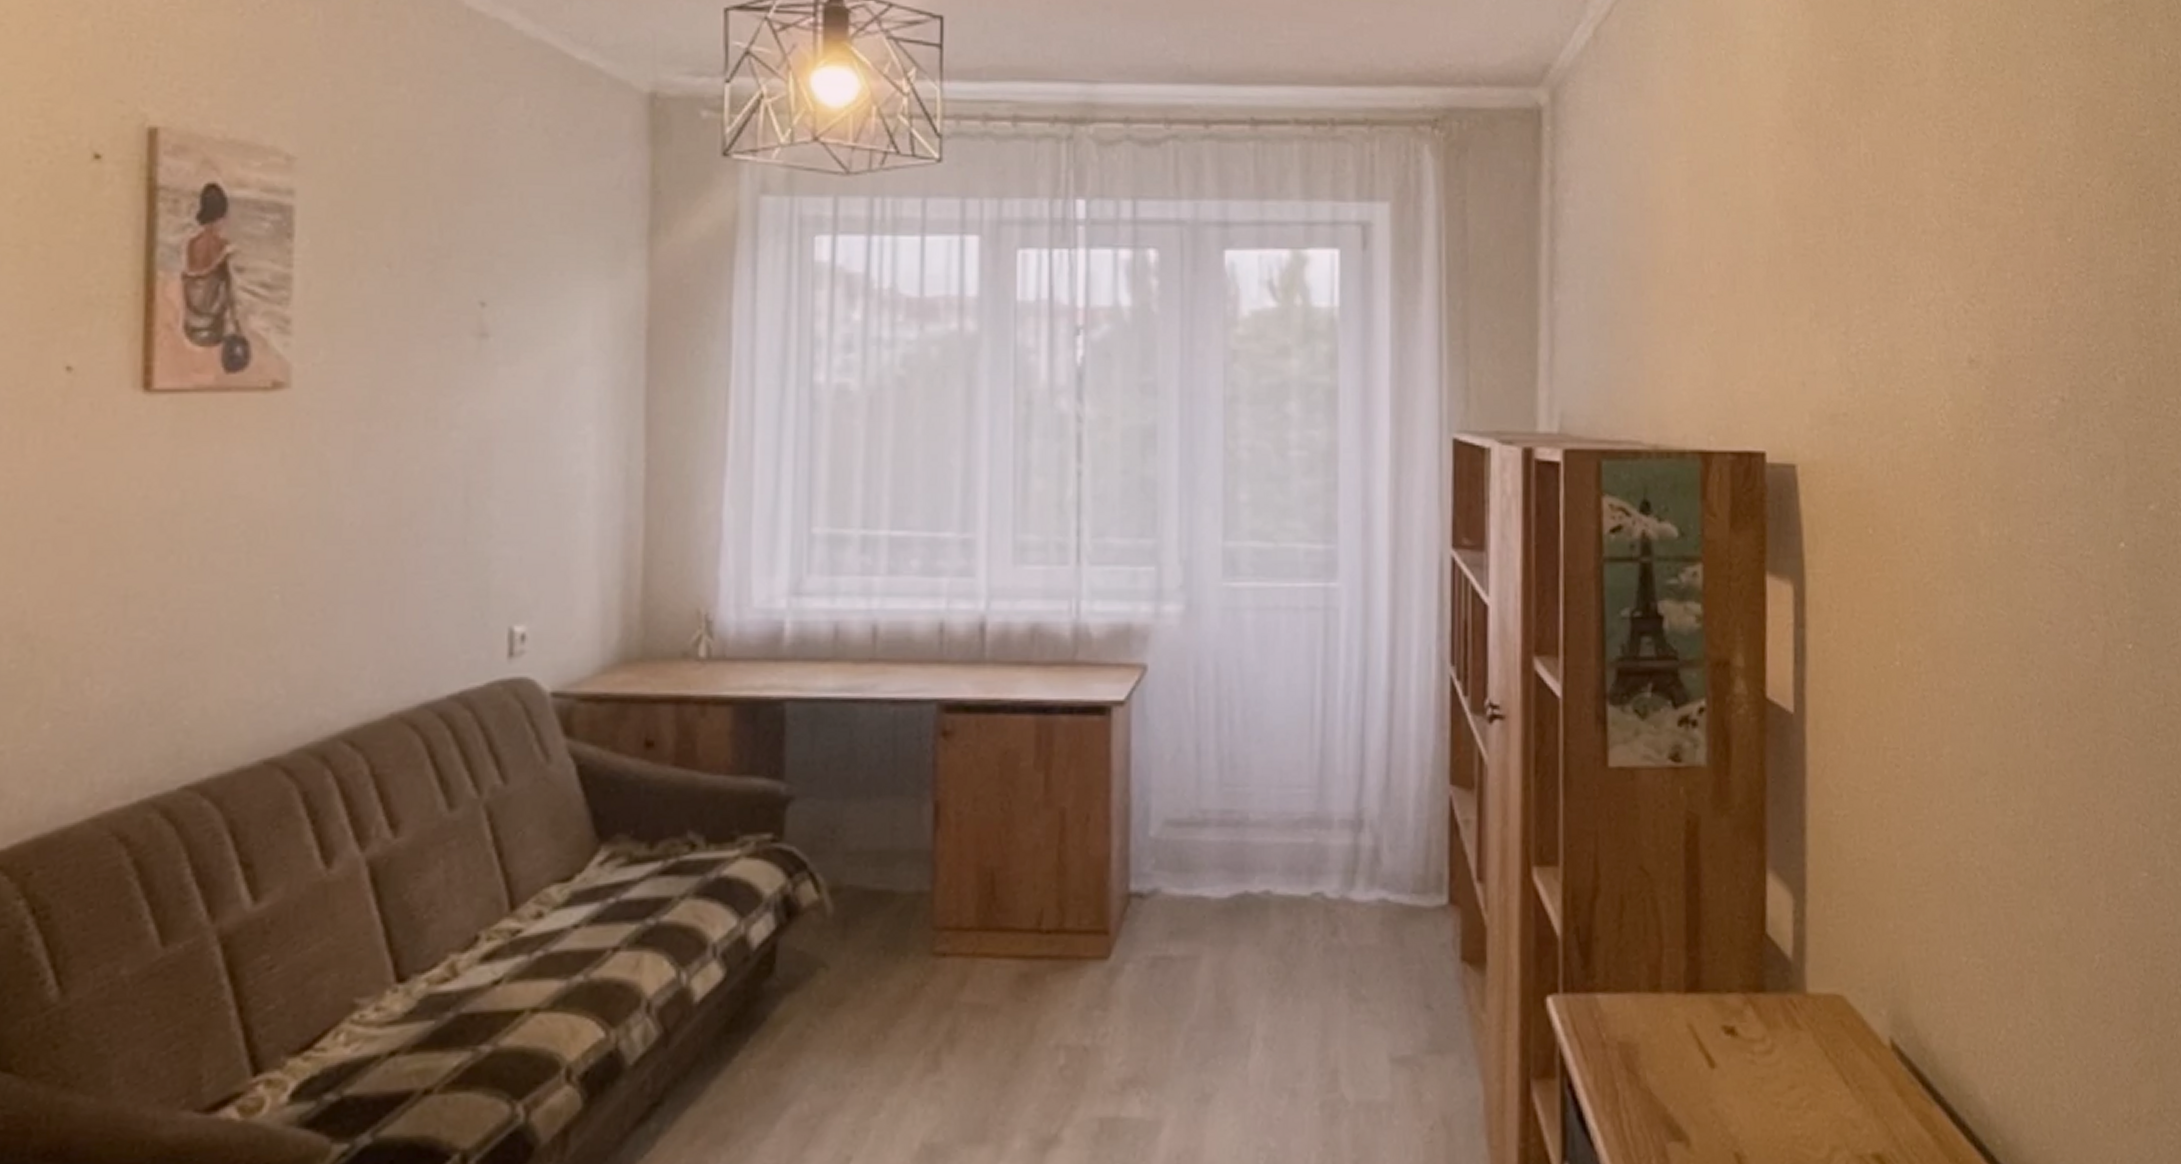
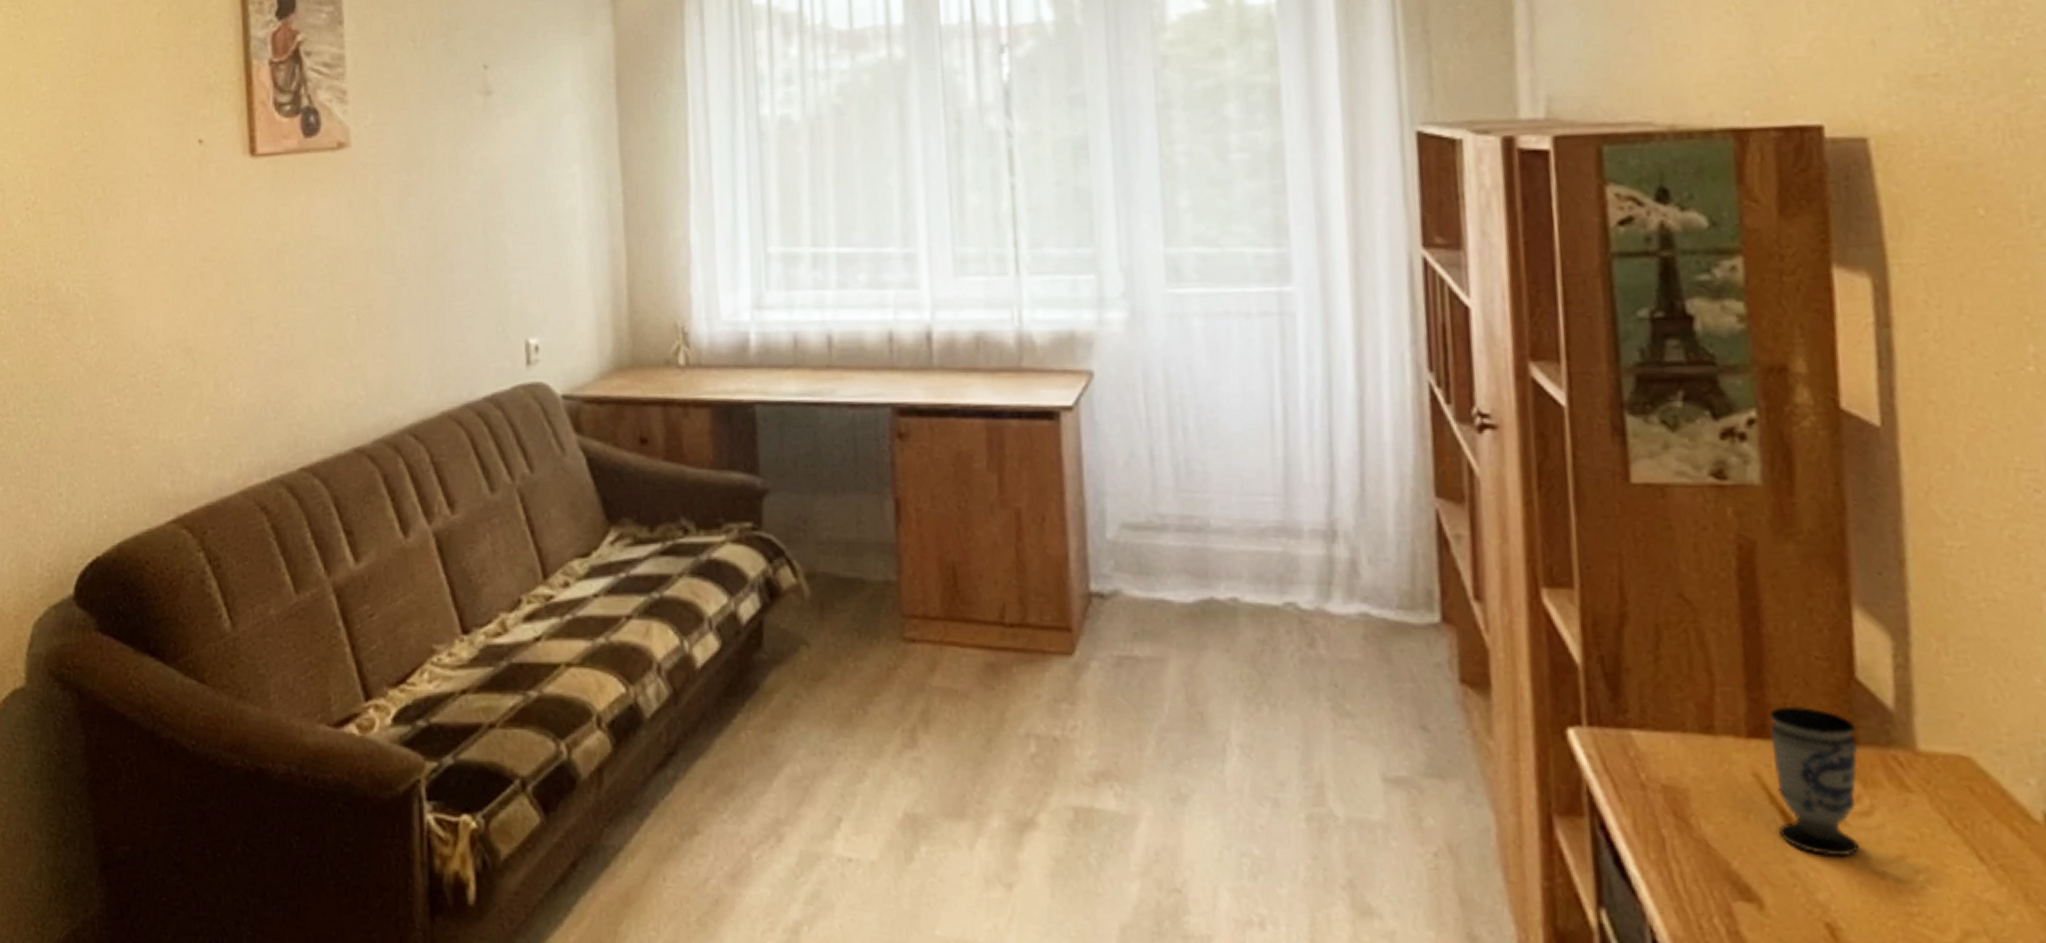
cup: none [1702,961,1765,1092] -> present [1770,705,1860,855]

